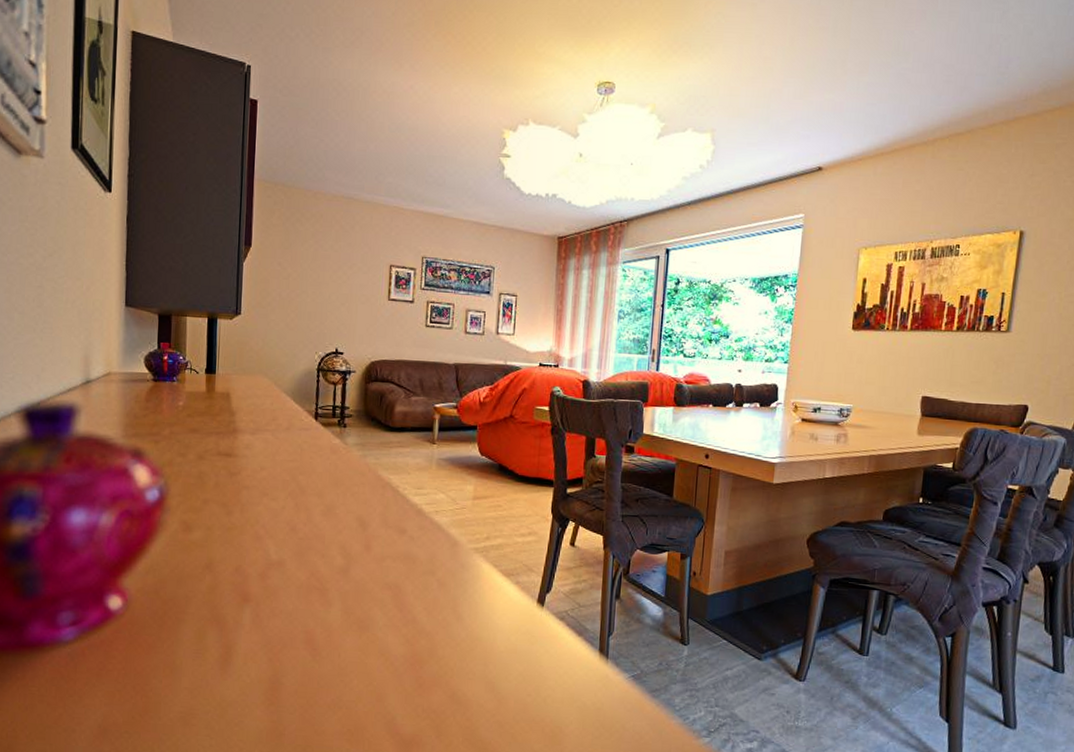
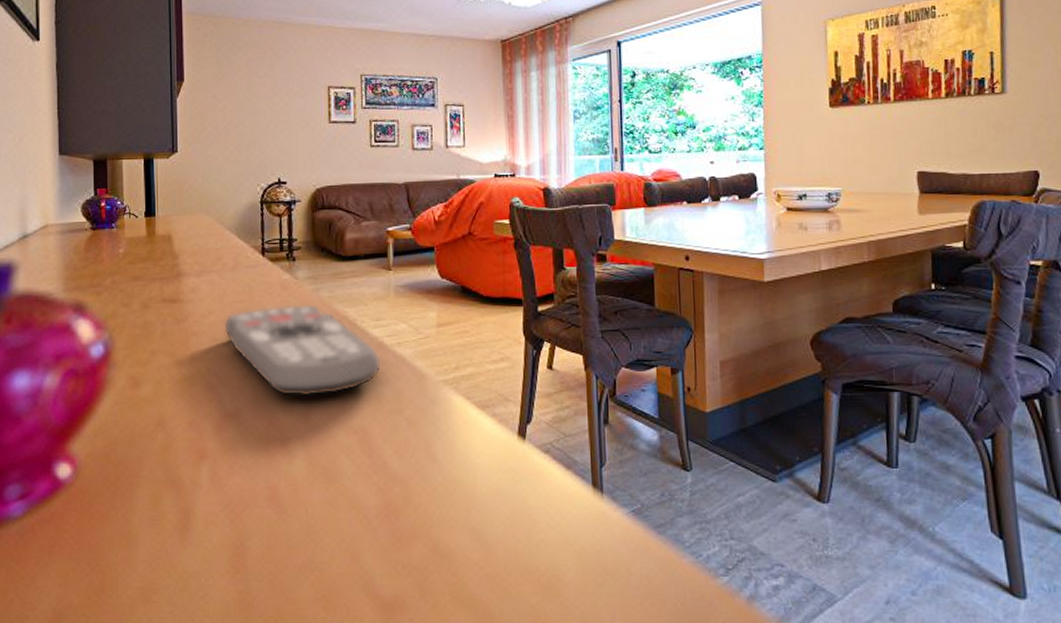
remote control: none [273,467,419,554] -> present [222,303,381,397]

